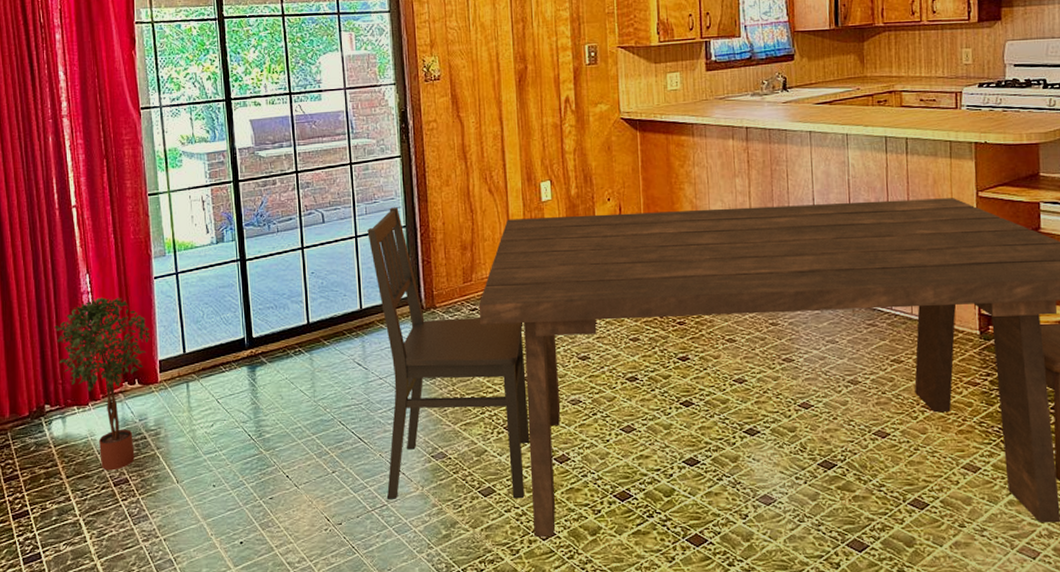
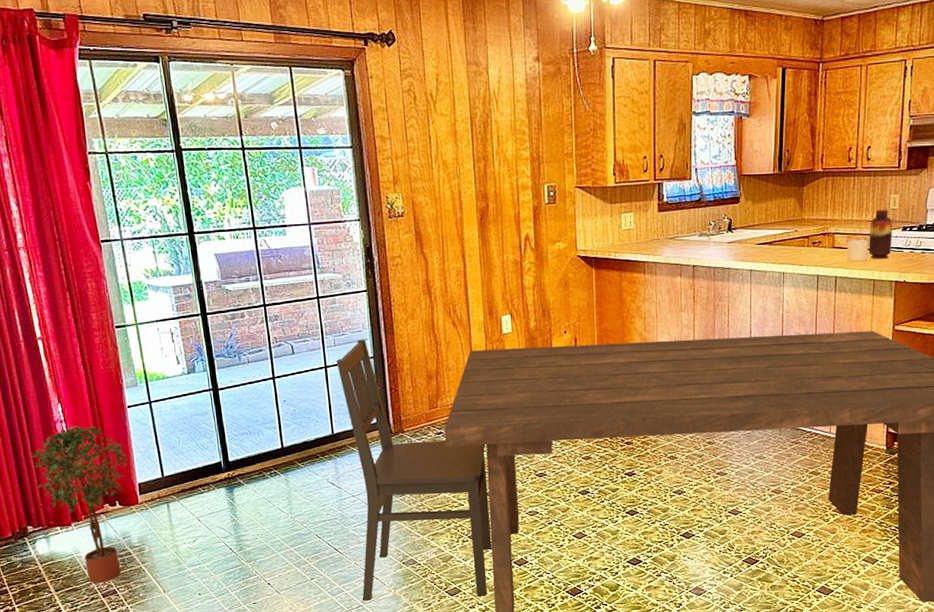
mug: none [917,97,942,122] -> present [848,239,869,262]
vase: none [940,64,968,119] -> present [869,209,893,260]

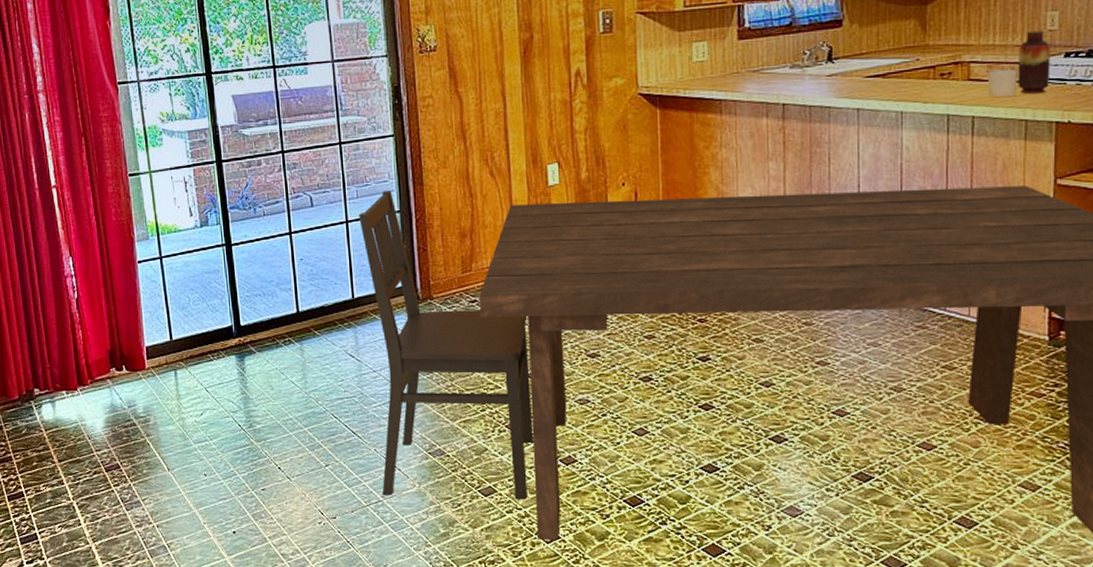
potted tree: present [30,426,129,584] -> none [40,281,137,456]

